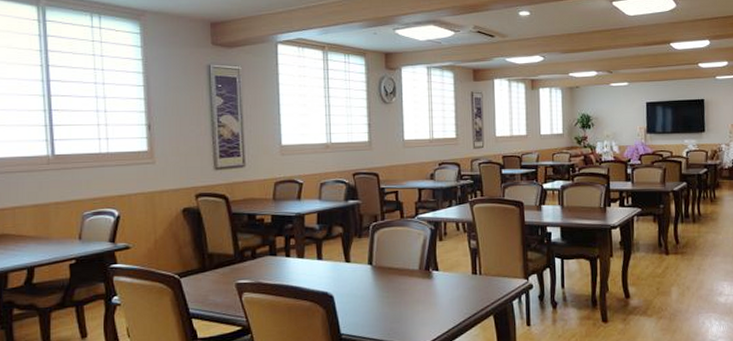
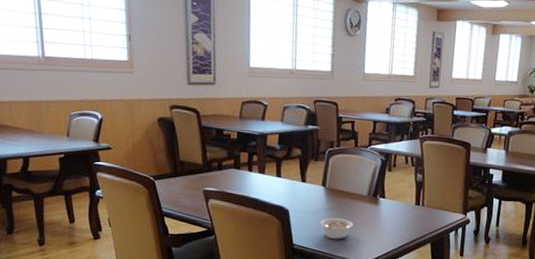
legume: none [369,298,407,323] -> present [319,218,354,240]

